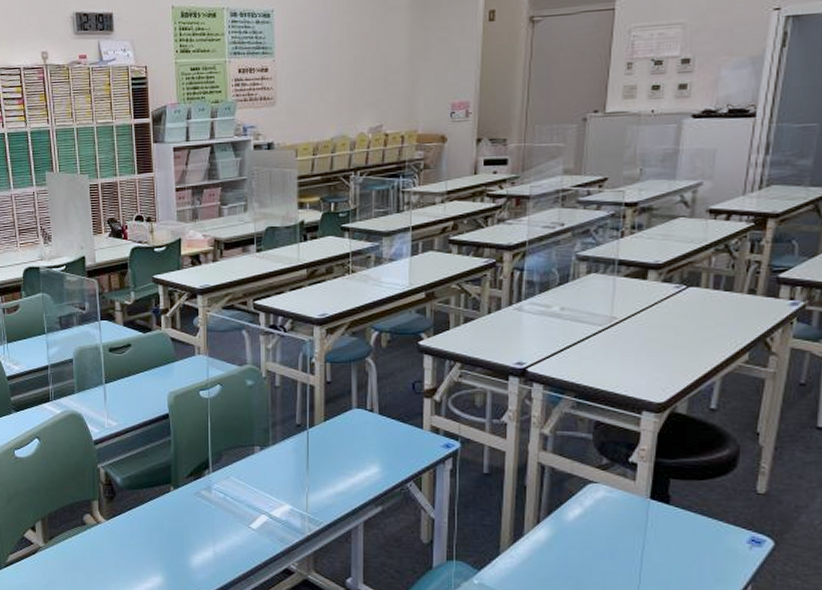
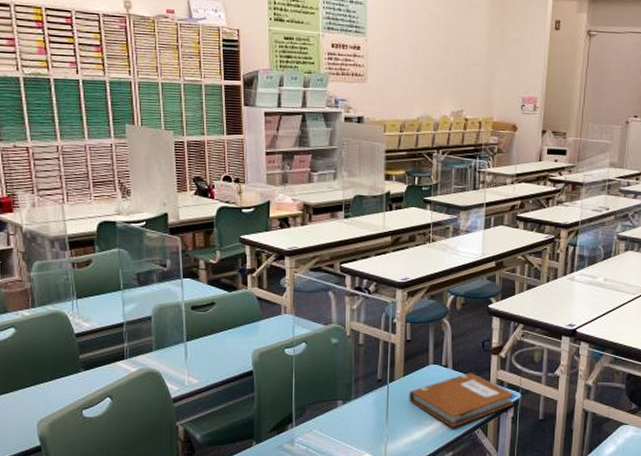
notebook: none [331,418,453,480] -> present [409,373,514,428]

